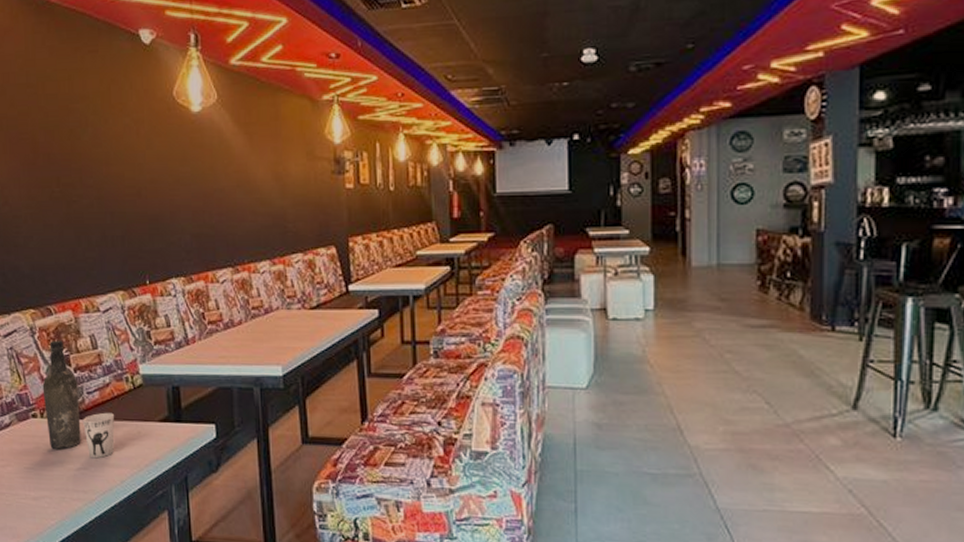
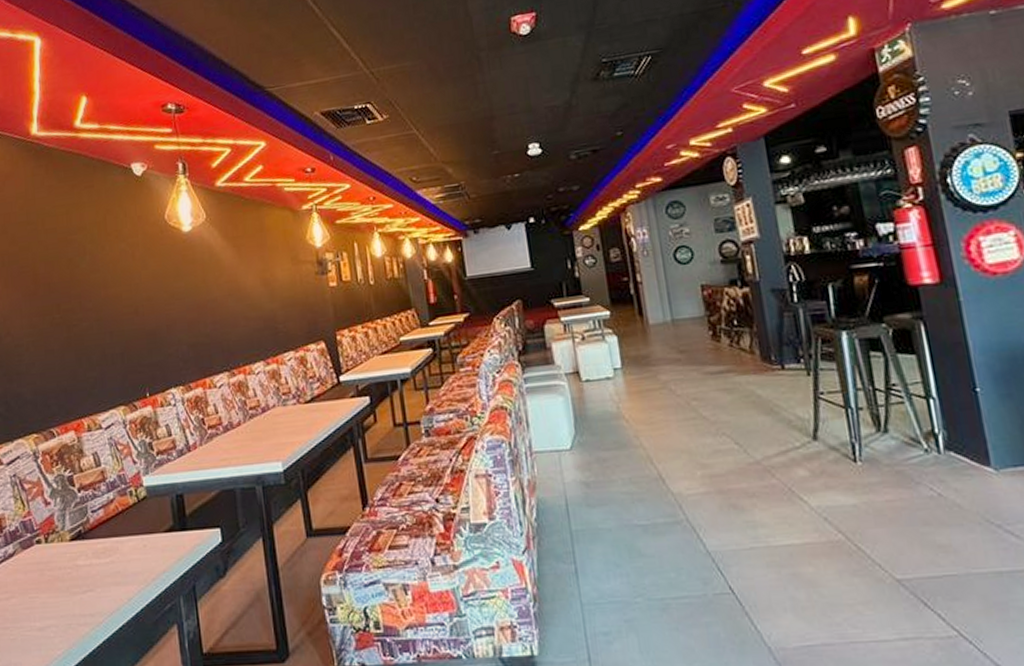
beer bottle: present [42,340,81,449] -> none [46,461,87,574]
cup: present [83,412,115,459] -> none [88,529,121,579]

